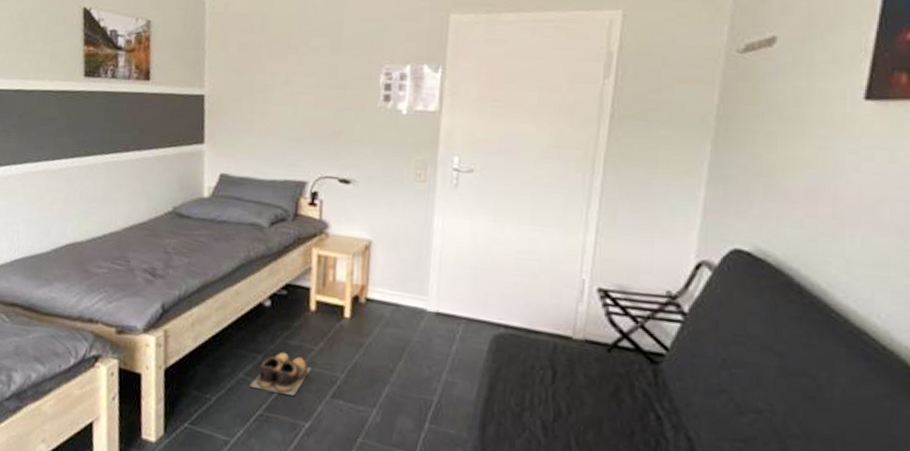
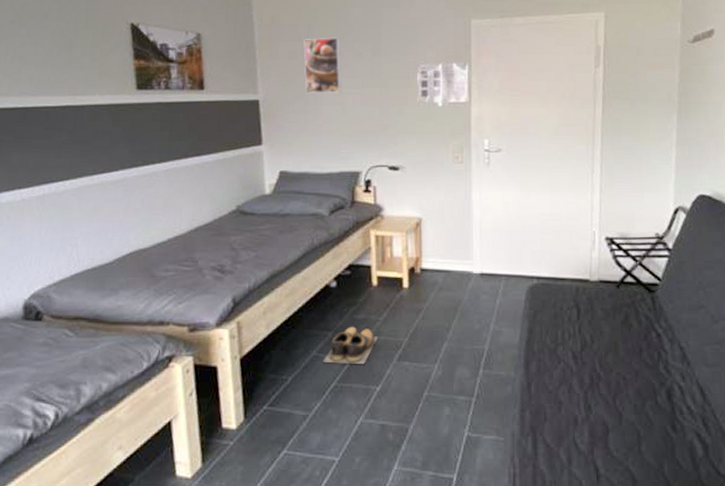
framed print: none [254,29,296,92] -> present [303,37,342,94]

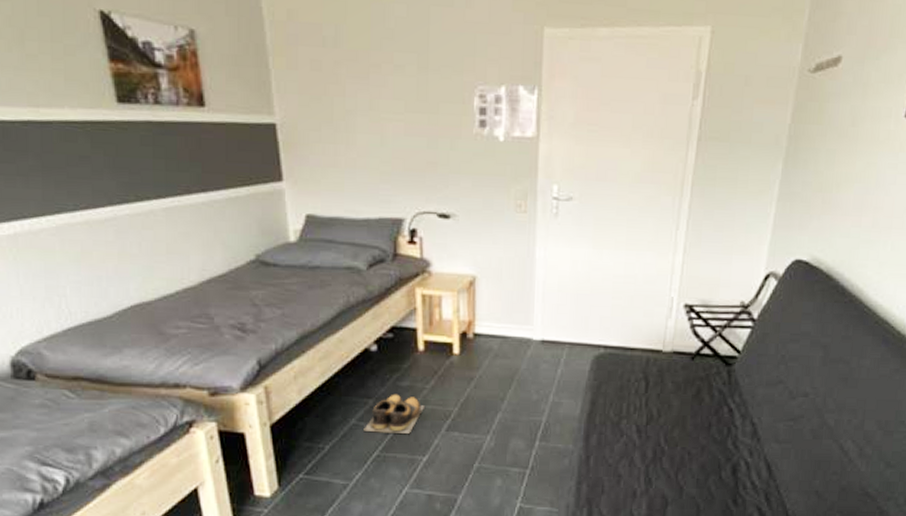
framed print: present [303,37,342,94] -> none [330,43,381,119]

